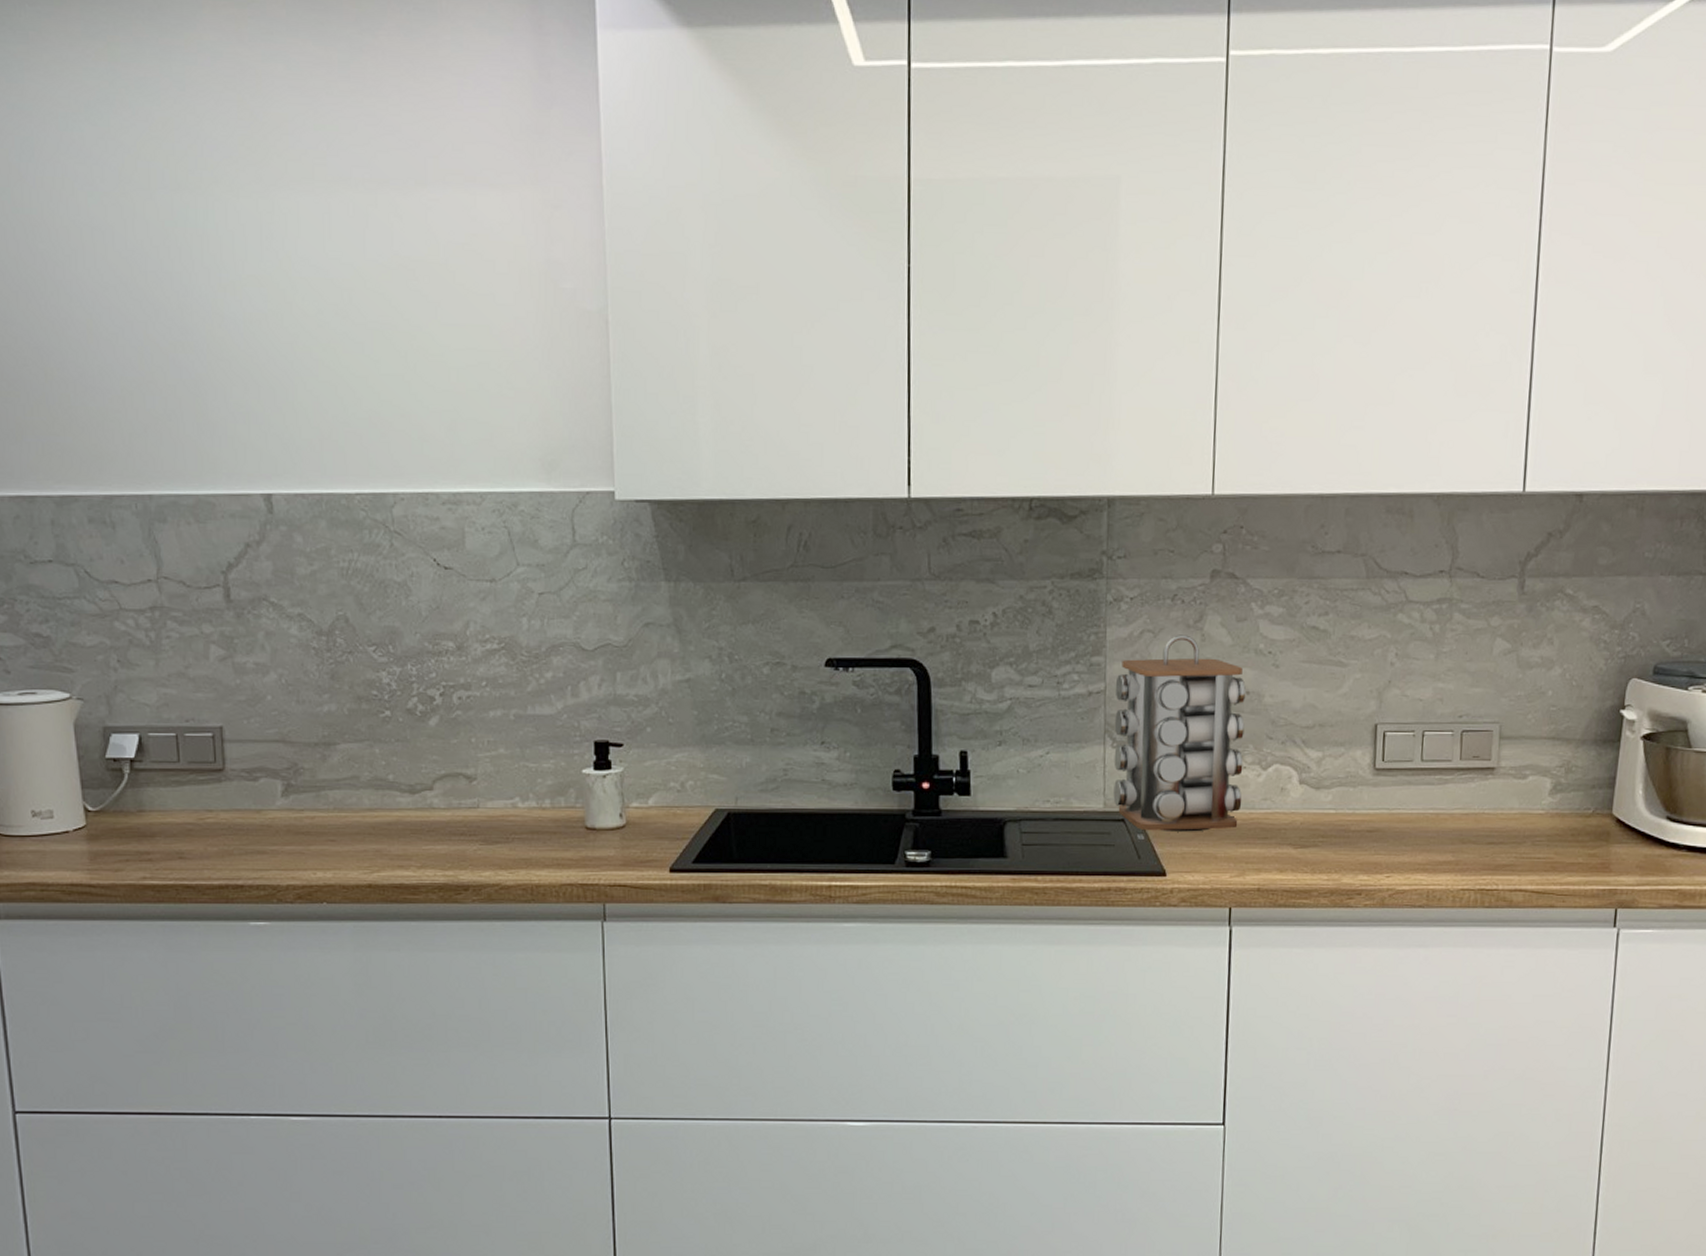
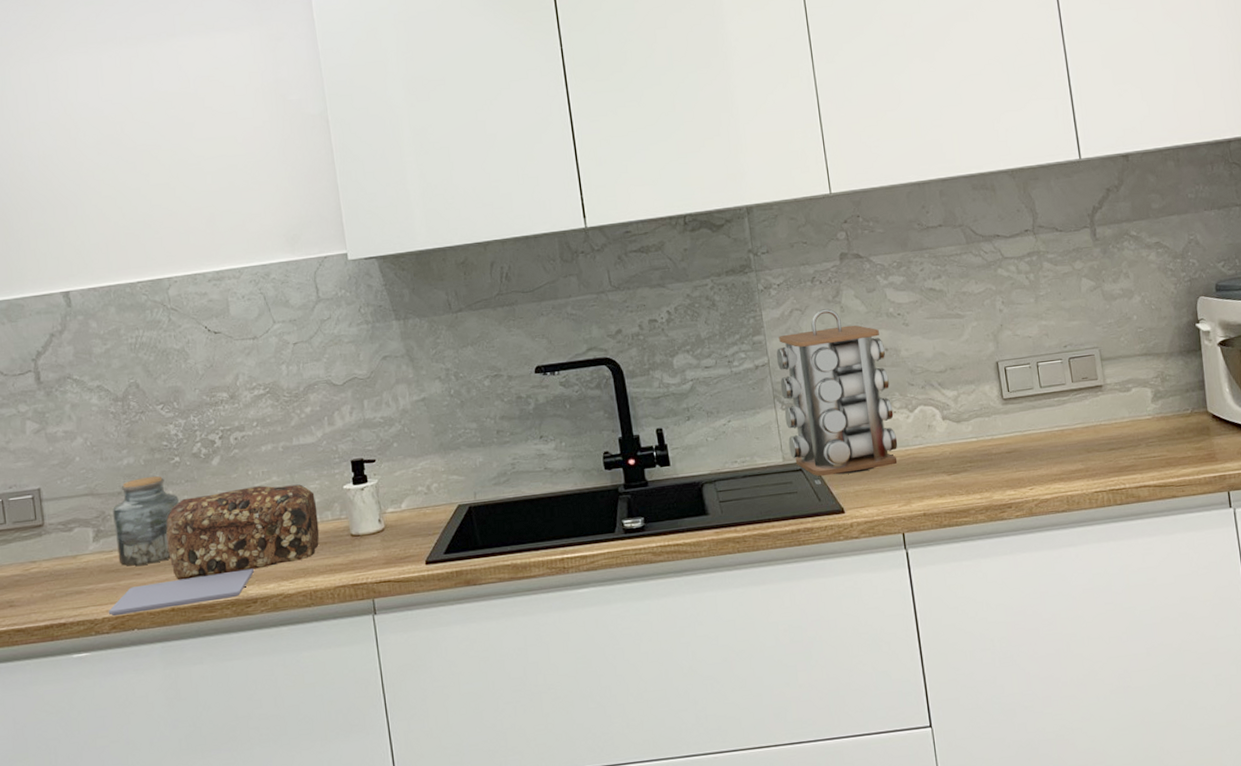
cutting board: none [294,850,469,885] -> present [108,568,255,617]
jar: none [307,730,387,831] -> present [113,476,180,566]
bread loaf: none [369,757,549,854] -> present [166,484,320,581]

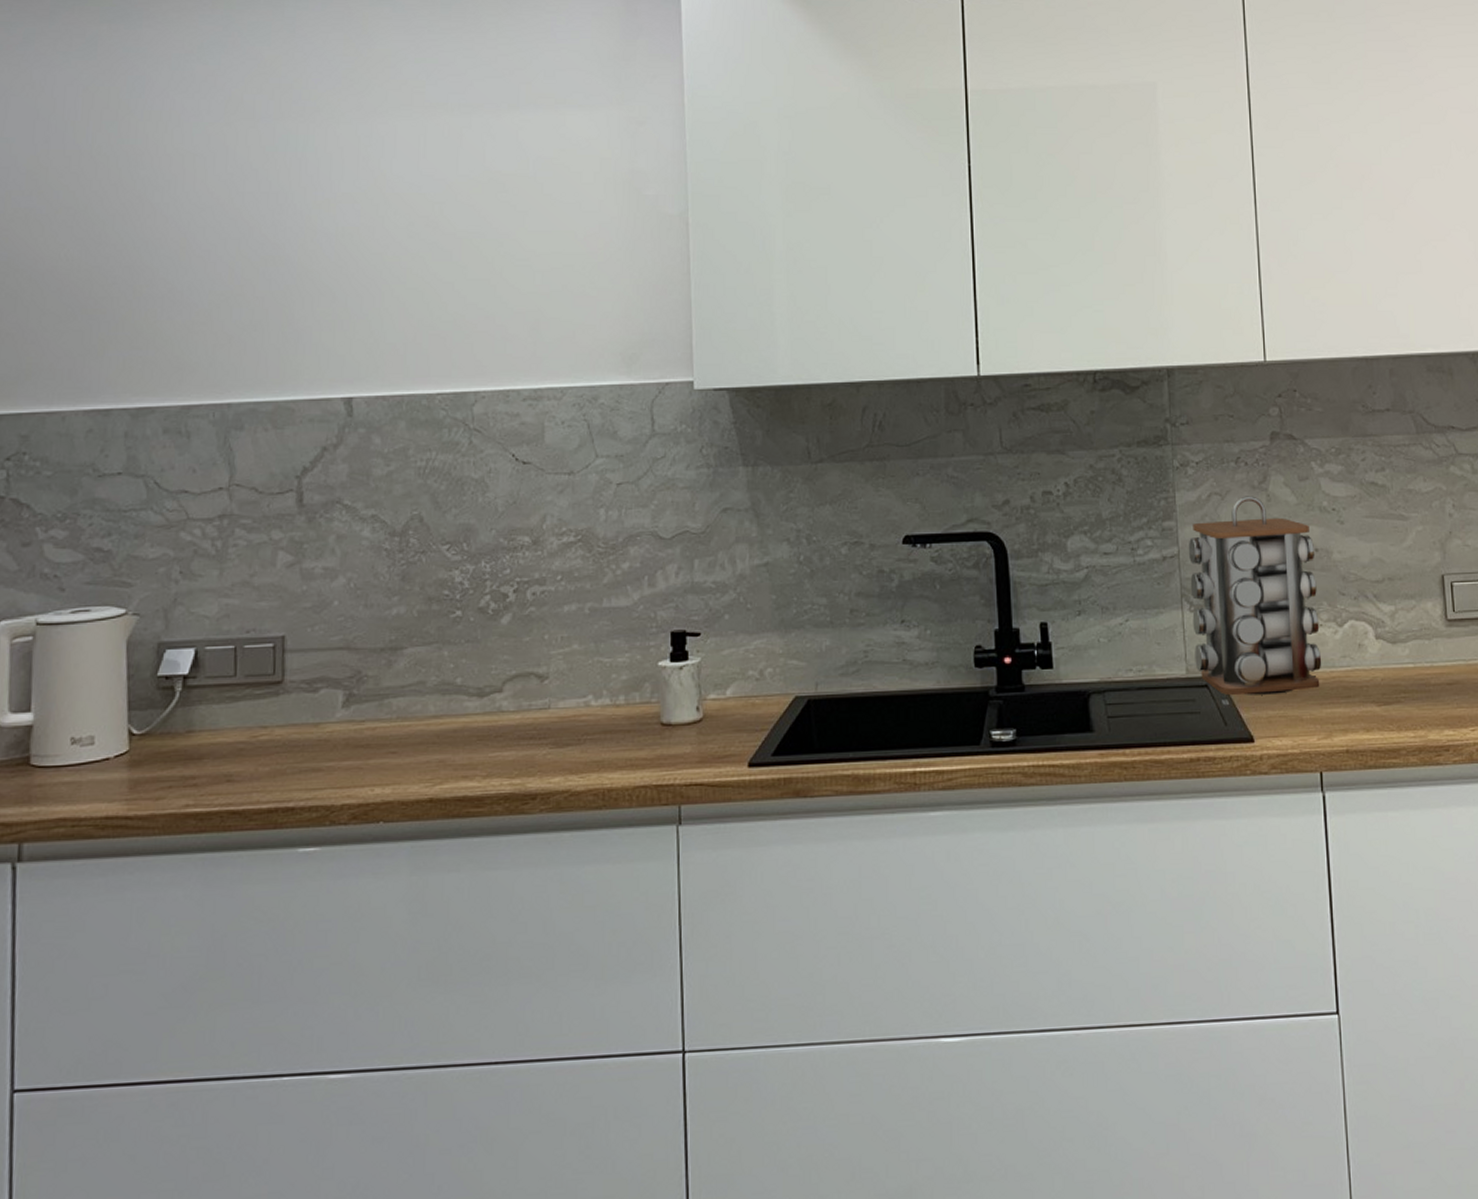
cutting board: present [108,568,255,617] -> none [349,756,538,804]
jar: present [113,476,180,566] -> none [370,632,456,742]
bread loaf: present [166,484,320,581] -> none [433,654,623,764]

